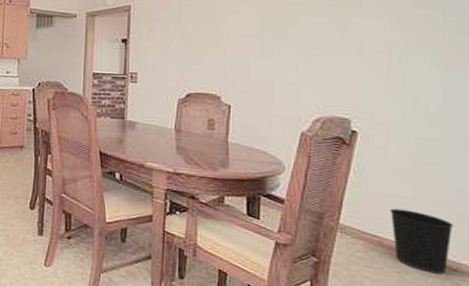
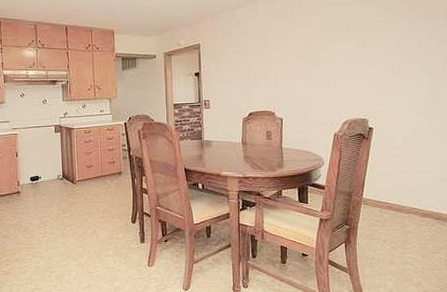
wastebasket: present [389,208,453,275] -> none [395,181,436,224]

